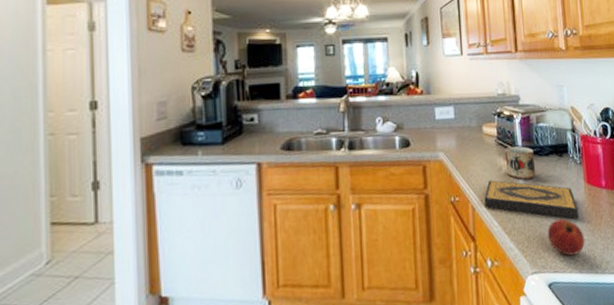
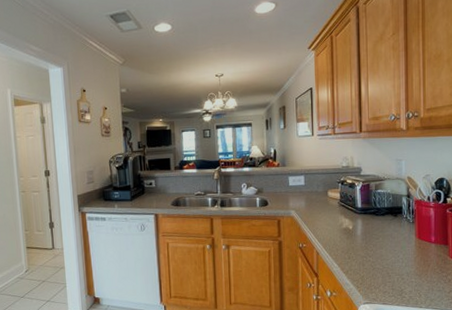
hardback book: present [484,180,579,219] -> none [327,232,408,266]
mug: present [504,146,536,179] -> none [346,207,373,233]
apple: present [547,218,585,256] -> none [379,264,413,293]

